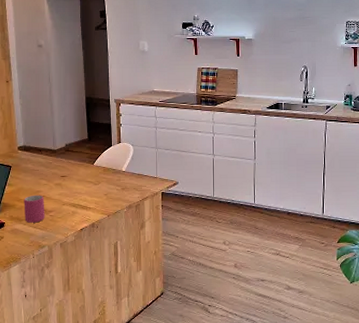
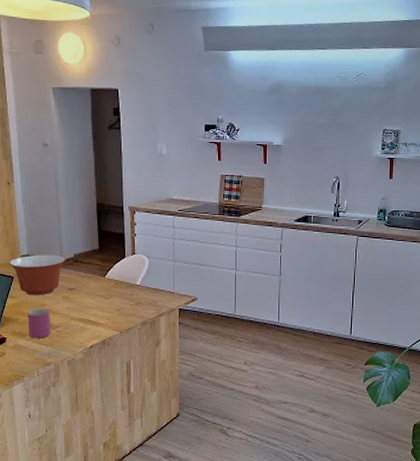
mixing bowl: none [8,145,58,183] -> present [10,254,66,295]

